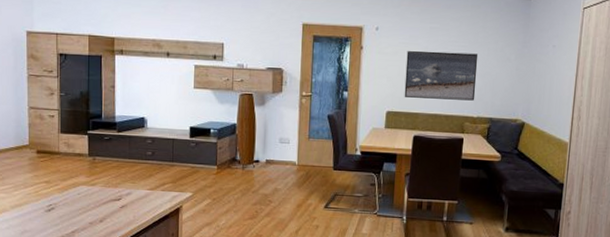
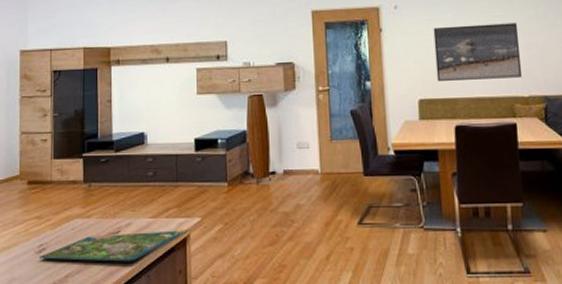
board game: none [48,200,181,224] -> present [38,230,188,262]

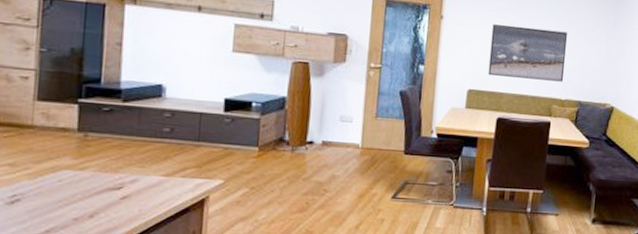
board game: present [38,230,188,262] -> none [9,189,207,220]

